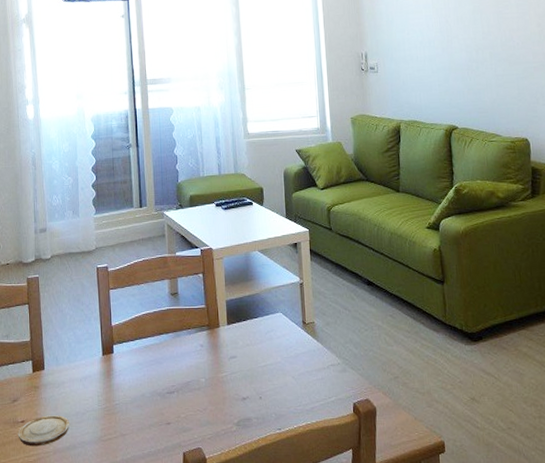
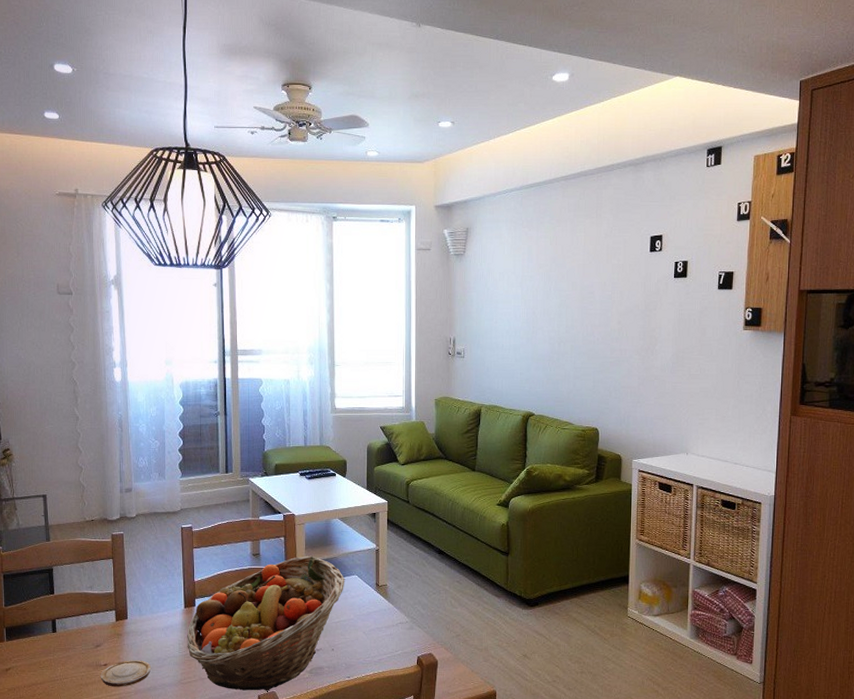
fruit basket: none [106,293,270,447] -> present [187,555,345,691]

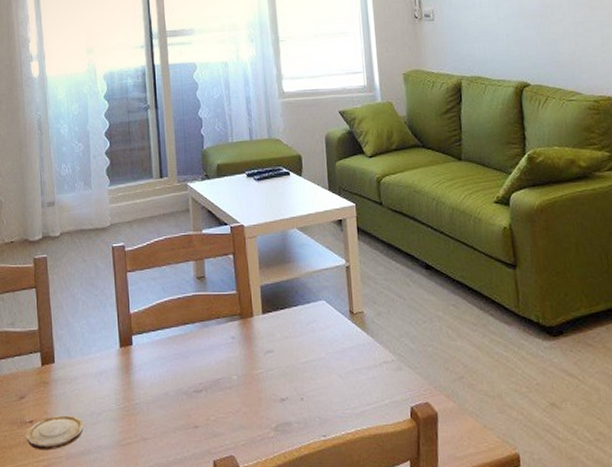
fruit basket: present [187,555,345,691] -> none [124,277,311,455]

